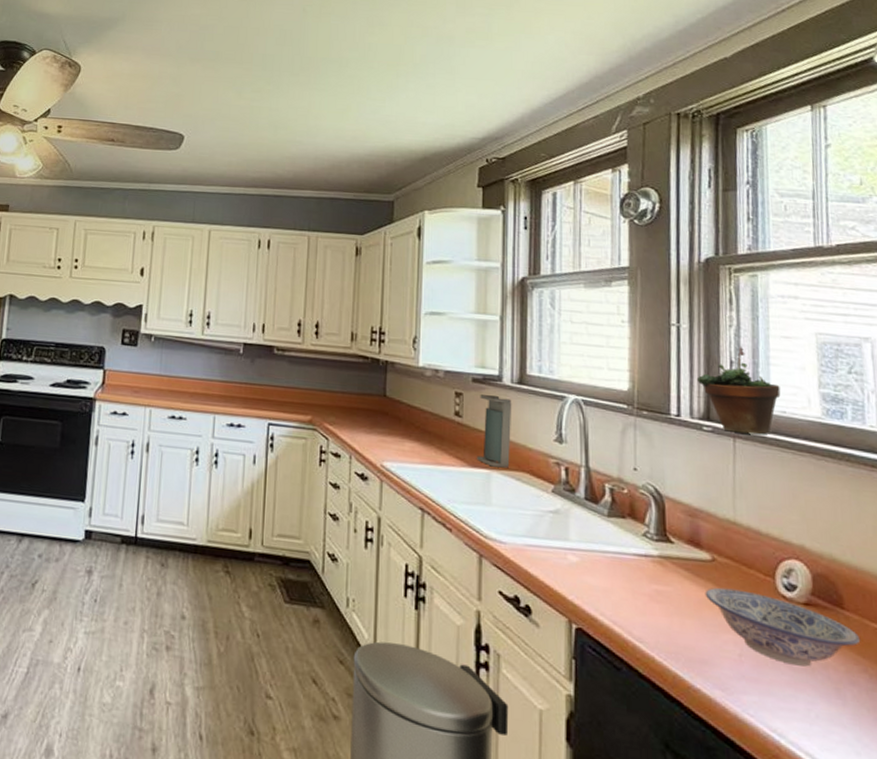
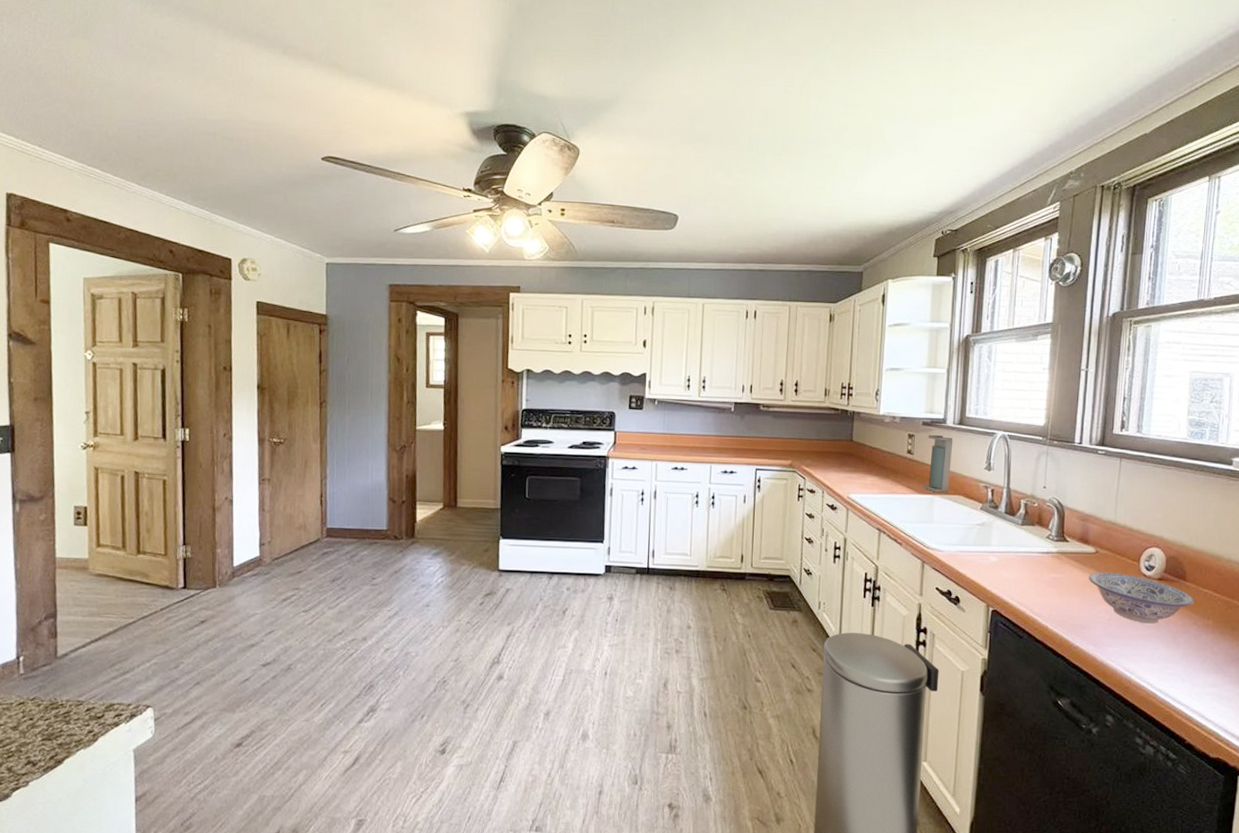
succulent plant: present [696,346,781,435] -> none [1097,385,1159,455]

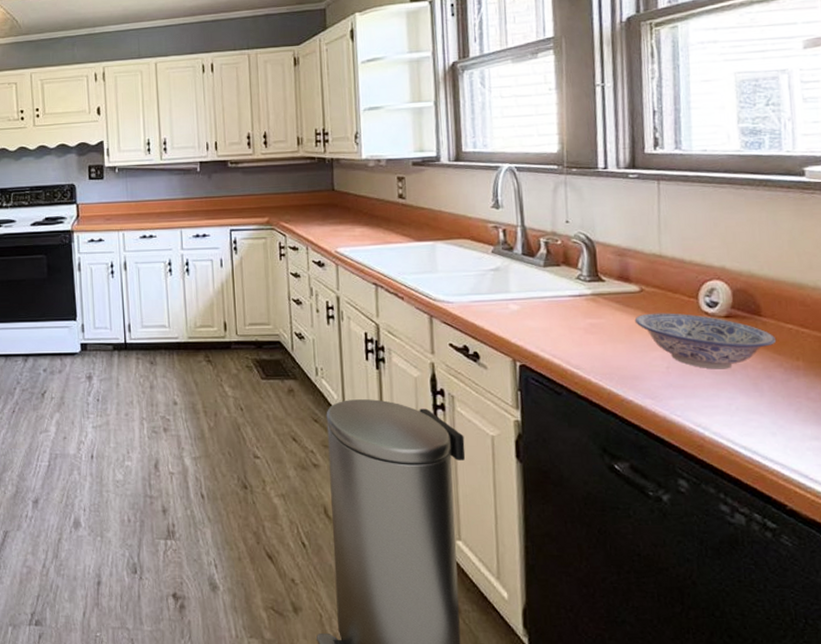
soap dispenser: present [924,435,953,493] -> none [420,175,452,238]

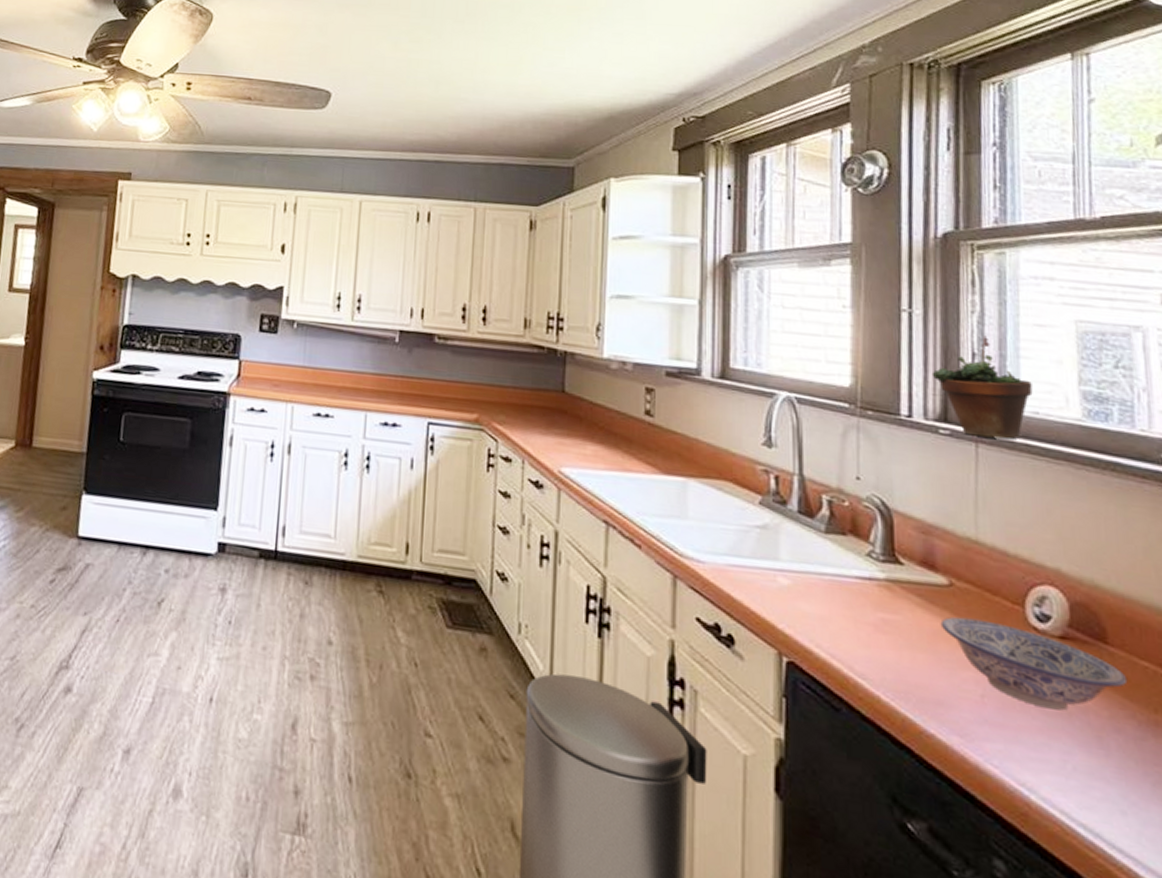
succulent plant: none [621,95,702,176] -> present [931,335,1033,439]

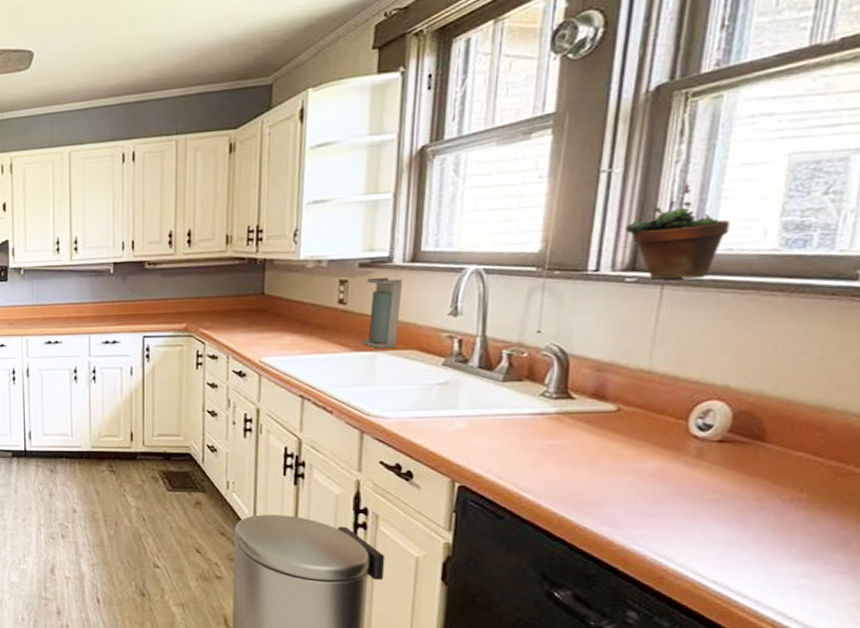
soap dispenser: none [671,391,713,476] -> present [361,278,403,348]
bowl: present [940,616,1128,711] -> none [604,435,779,498]

